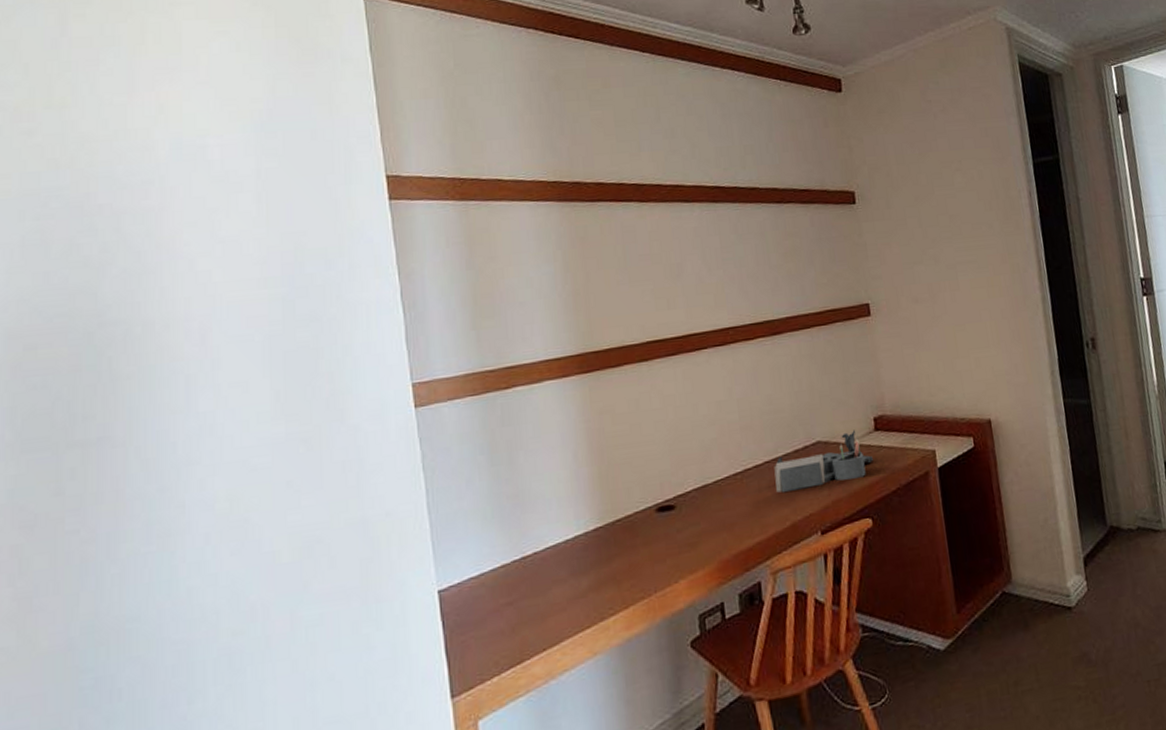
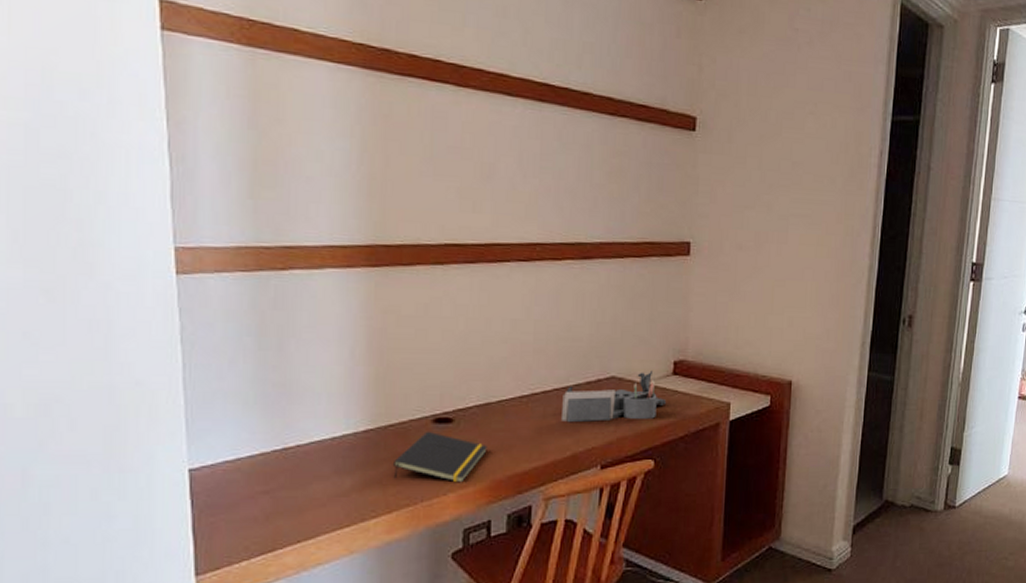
notepad: none [624,520,711,573] -> present [393,431,488,483]

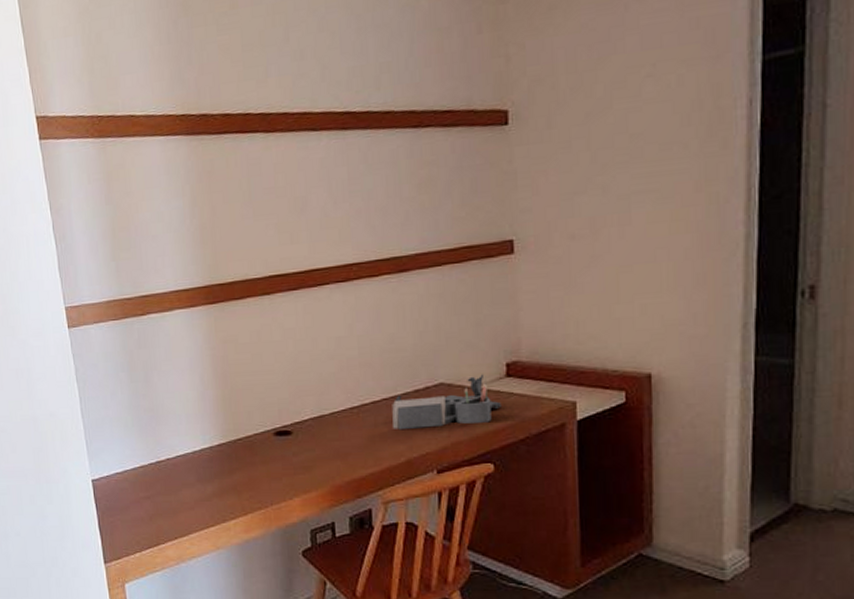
notepad: present [393,431,488,483] -> none [244,443,325,489]

